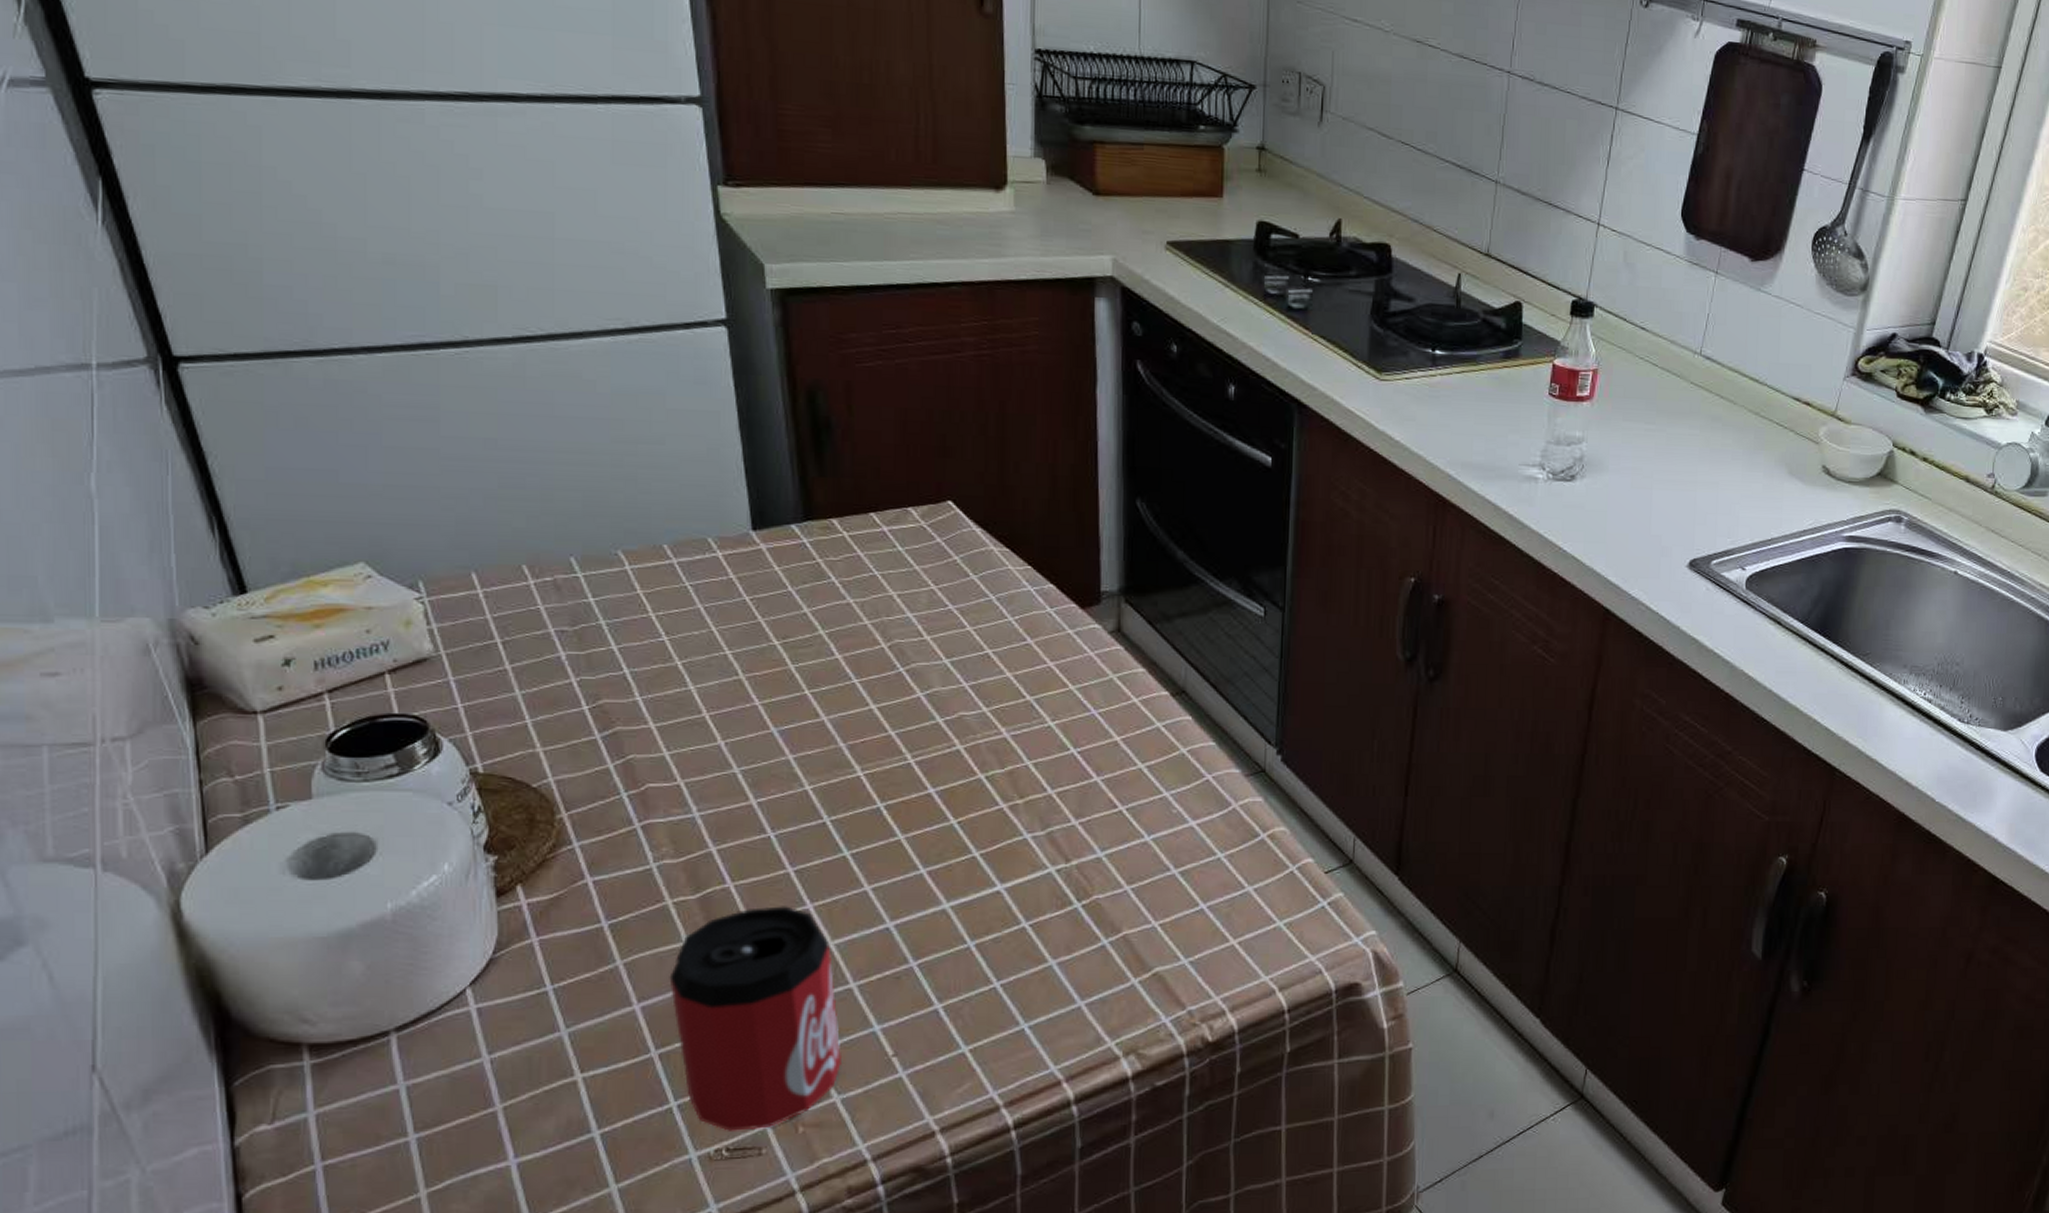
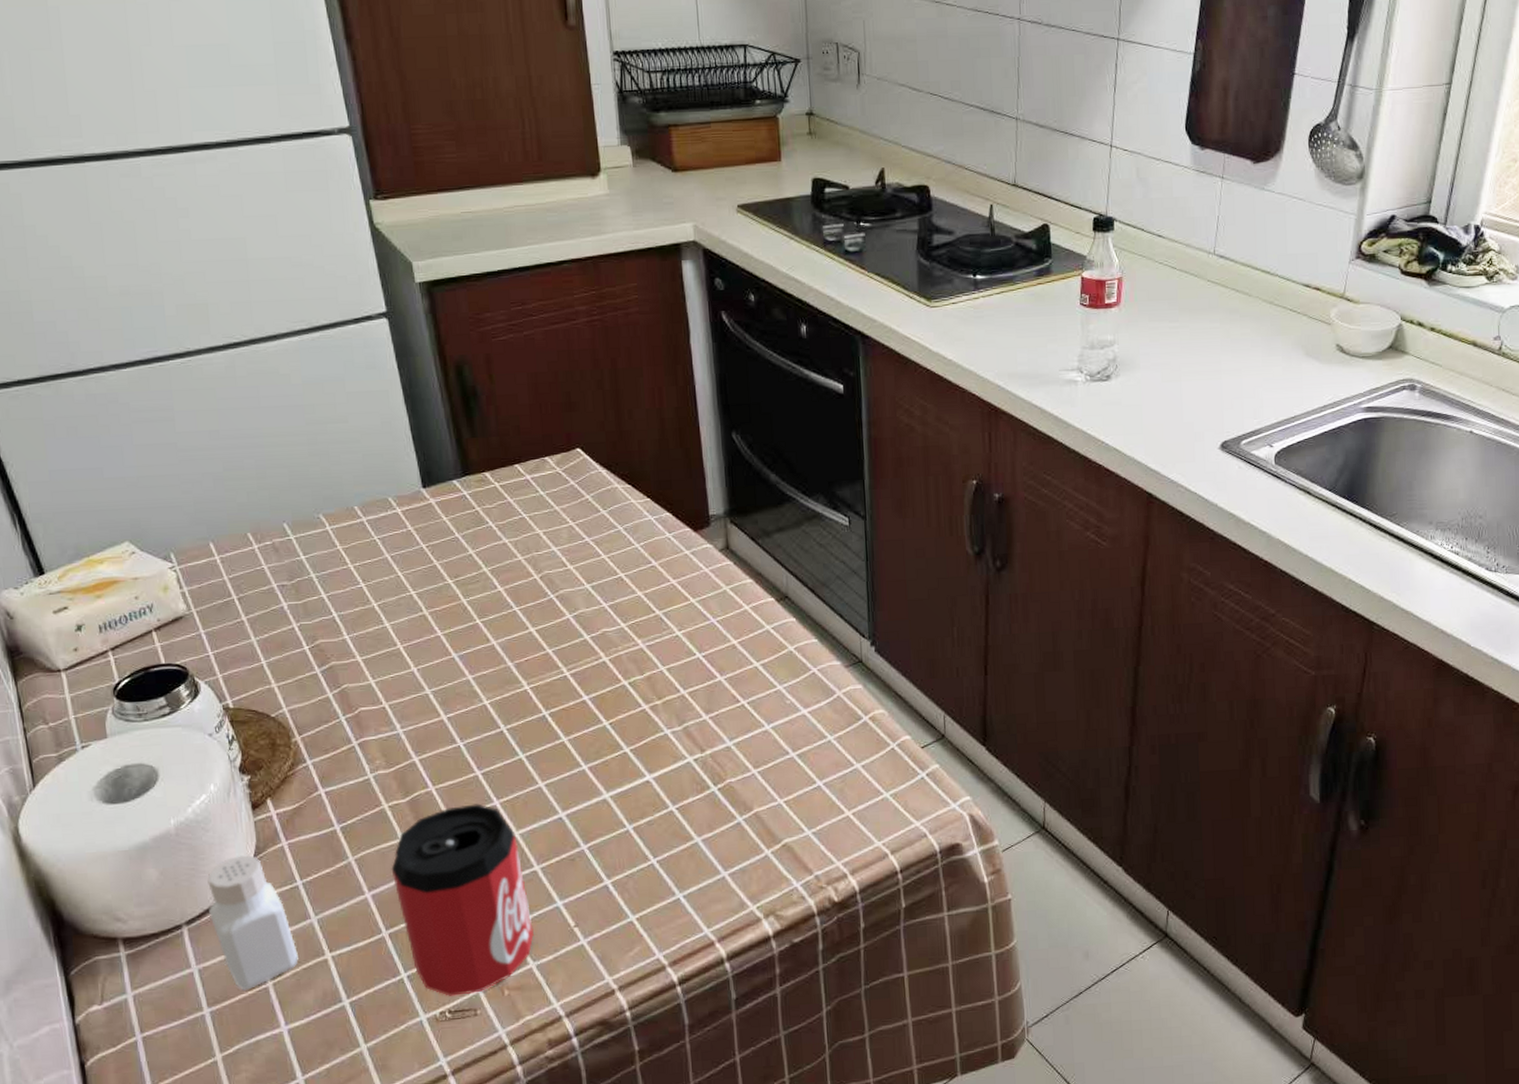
pepper shaker: none [427,951,539,1114] -> present [207,855,298,990]

